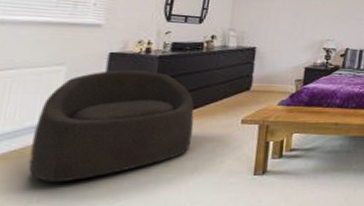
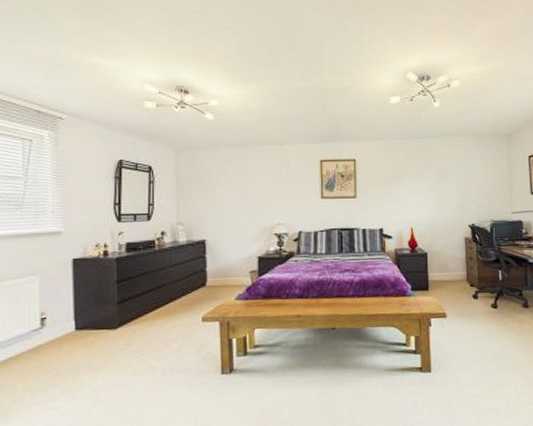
armchair: present [28,70,194,183] -> none [23,274,158,387]

